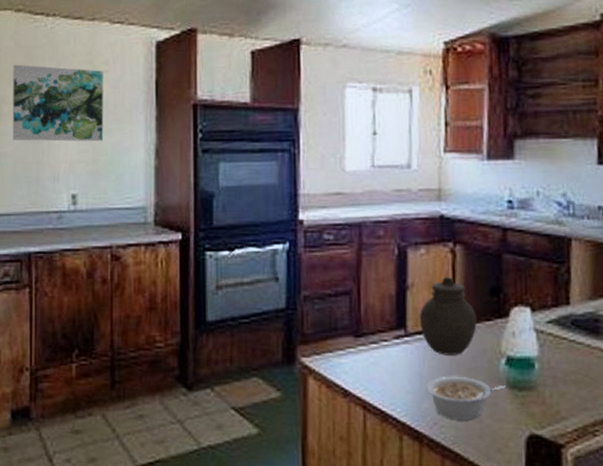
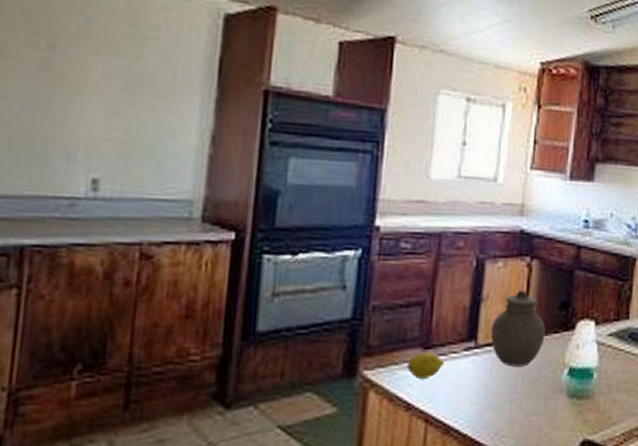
wall art: present [12,64,104,142] -> none [11,11,152,120]
fruit: none [340,340,376,367] -> present [406,352,444,380]
legume: present [426,377,506,420] -> none [491,388,566,429]

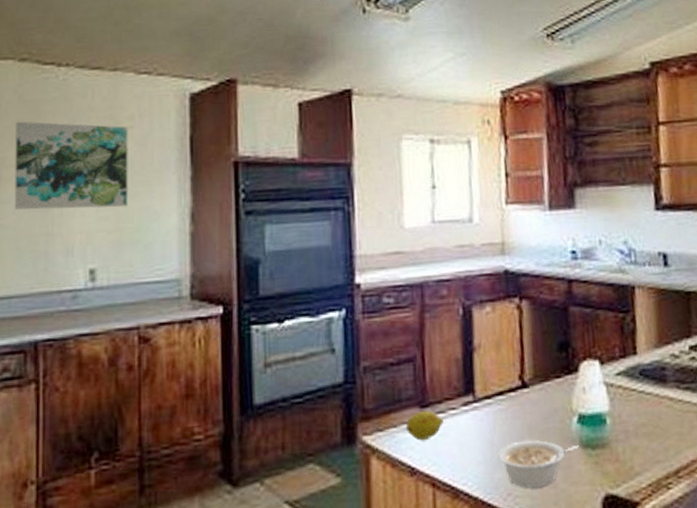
wall art: none [11,11,152,120] -> present [14,121,128,210]
jar: present [490,290,546,367] -> none [487,335,547,419]
legume: none [491,388,566,429] -> present [498,440,579,488]

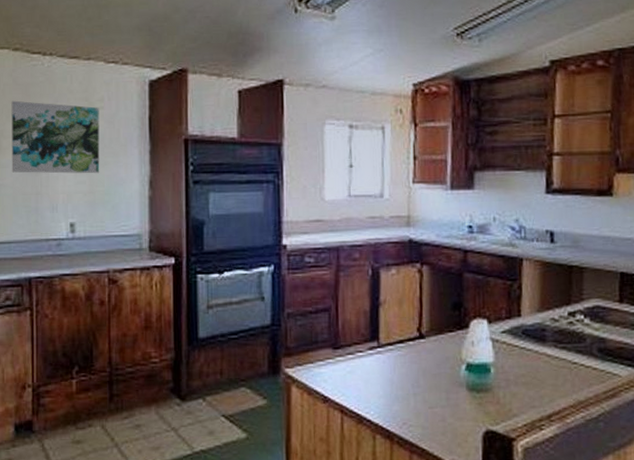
fruit: present [405,411,444,441] -> none [320,352,352,376]
legume: present [498,440,579,488] -> none [397,382,466,420]

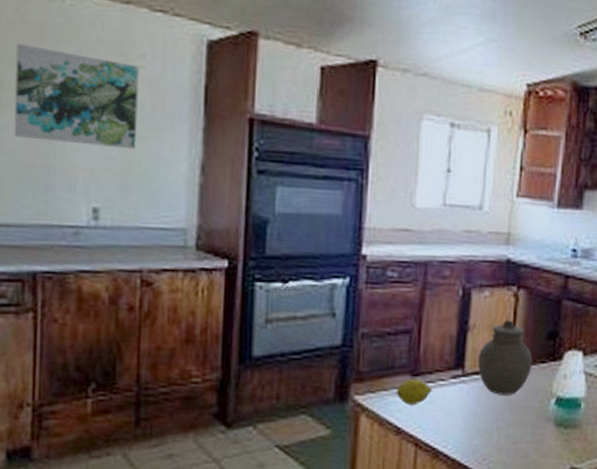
fruit: none [320,352,352,376] -> present [395,379,432,406]
jar: none [390,294,441,363] -> present [477,320,533,395]

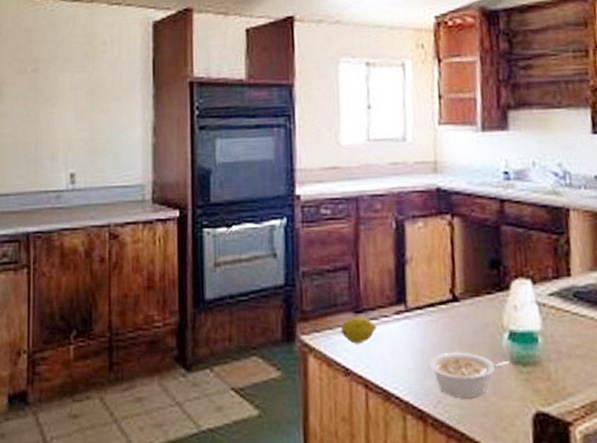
wall art: present [14,43,139,150] -> none [12,46,102,121]
jar: present [477,320,533,395] -> none [419,250,478,331]
legume: none [479,416,553,455] -> present [429,353,510,398]

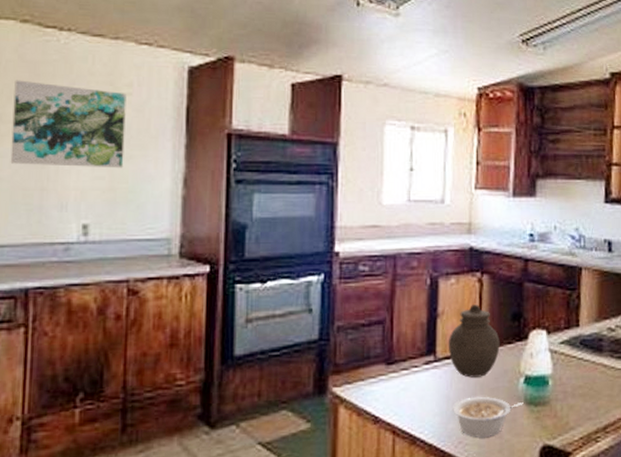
wall art: none [12,46,102,121] -> present [10,80,127,168]
fruit: present [340,316,376,344] -> none [372,367,406,394]
jar: none [419,250,478,331] -> present [448,305,500,378]

